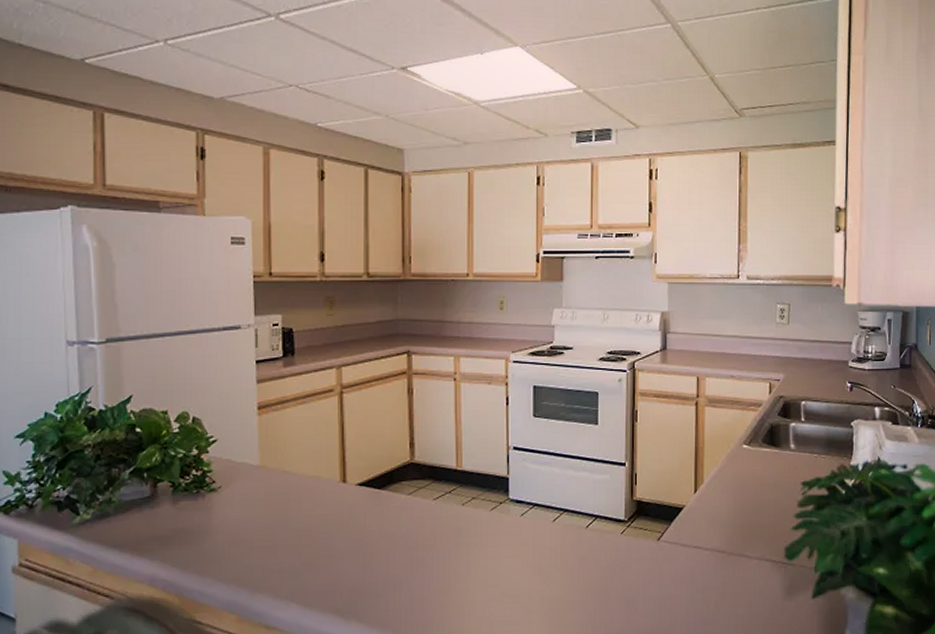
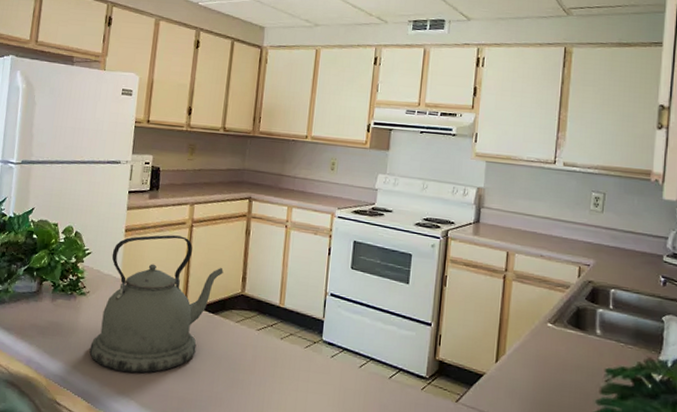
kettle: none [231,406,386,573] -> present [89,235,223,373]

